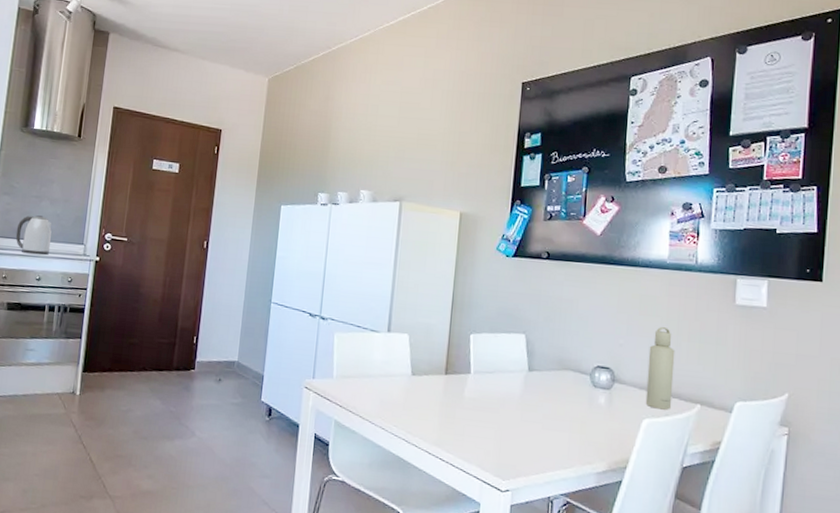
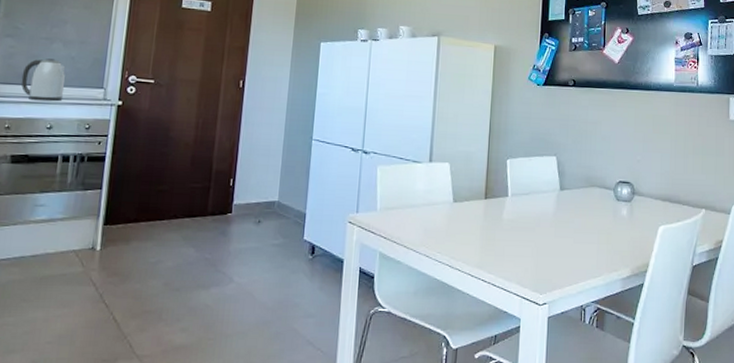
bottle: present [645,326,675,410] -> none [660,142,683,216]

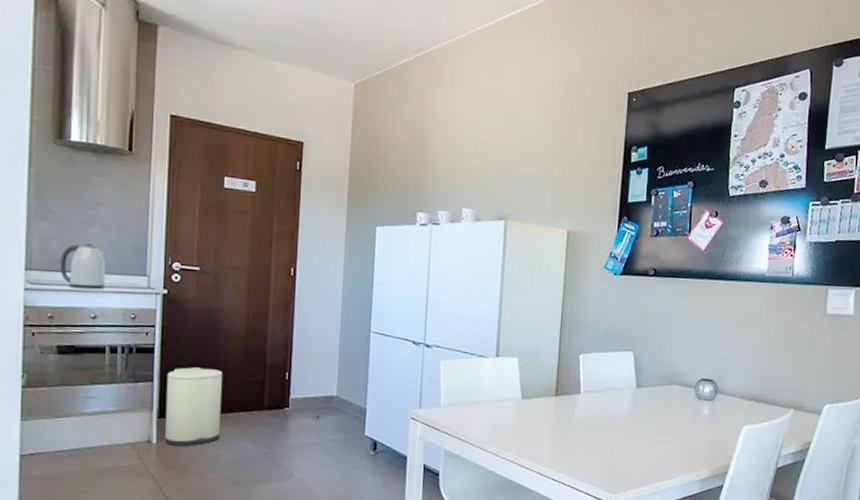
pedal bin: none [109,175,169,253] -> present [165,367,222,446]

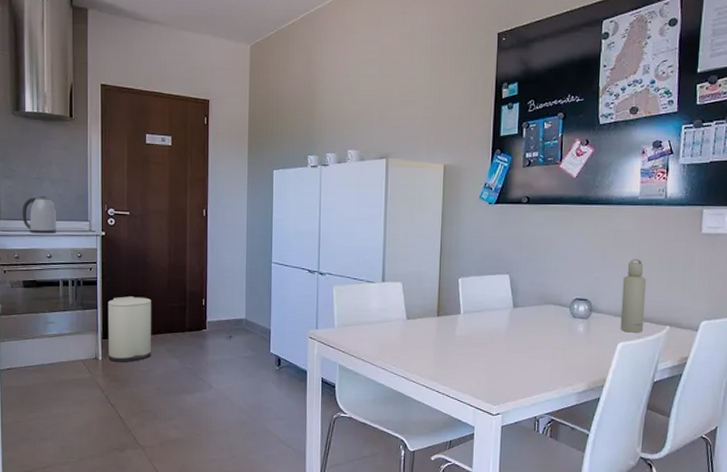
bottle: none [745,337,773,416] -> present [620,258,647,333]

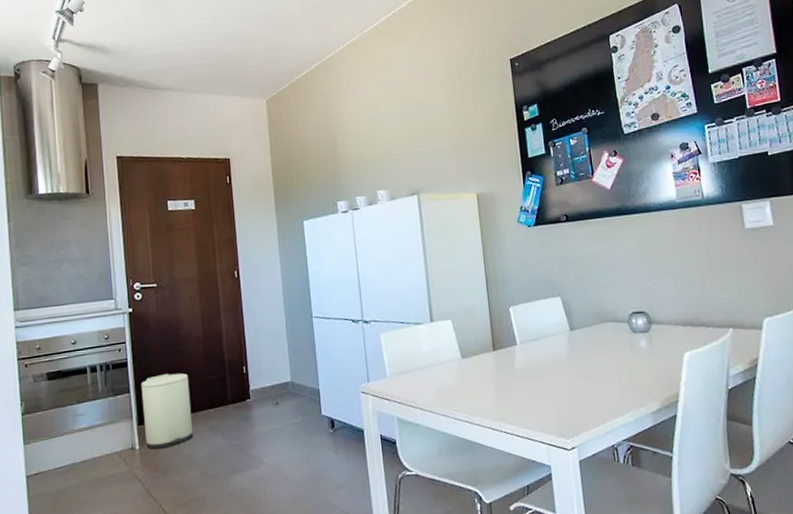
kettle: present [22,196,57,234] -> none [41,279,81,321]
bottle: present [620,258,647,333] -> none [676,262,708,341]

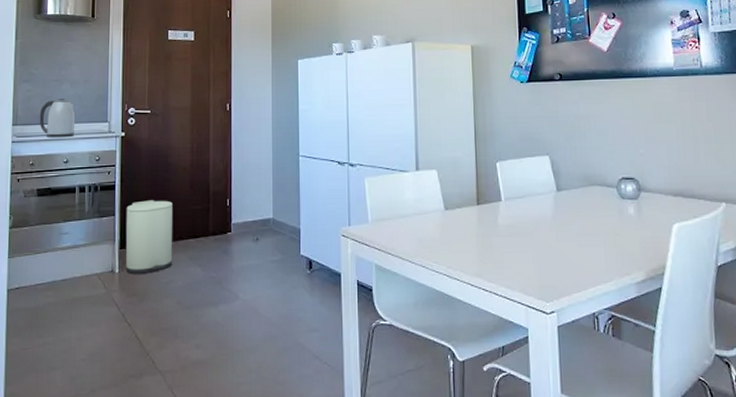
kettle: none [41,279,81,321] -> present [39,99,76,138]

